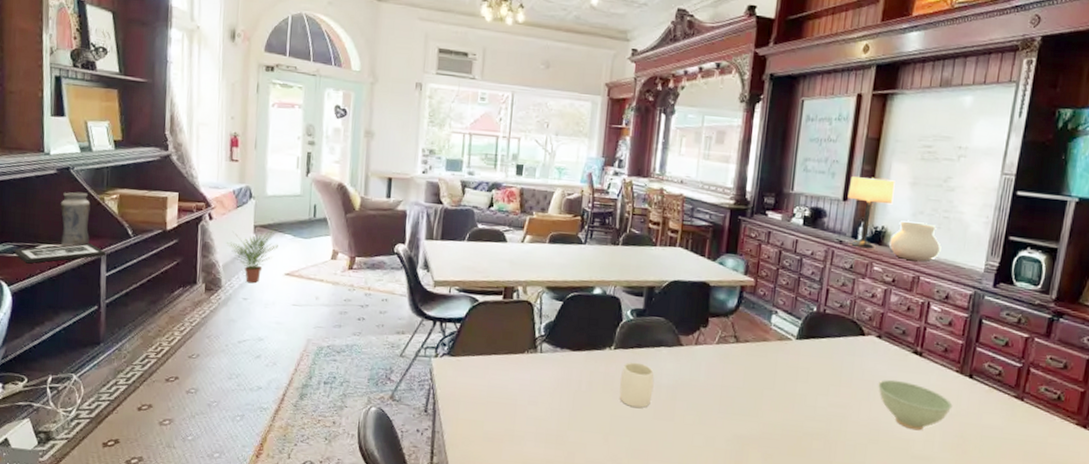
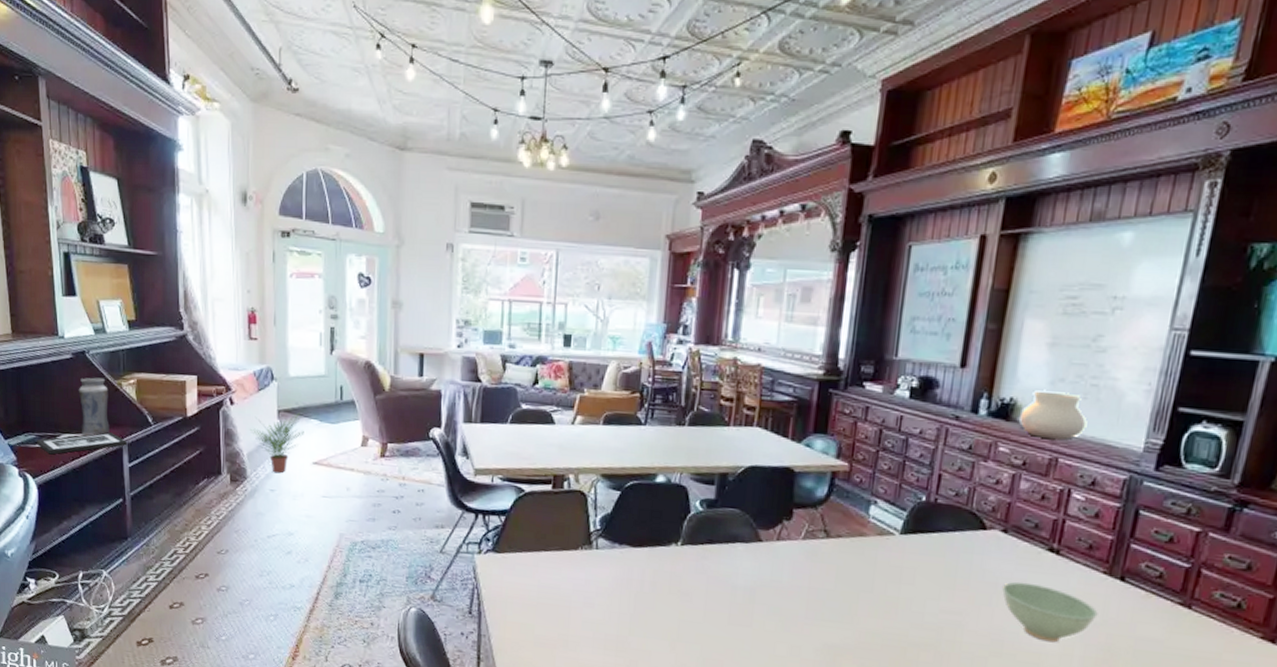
mug: present [619,362,654,408] -> none [688,559,729,613]
table lamp: present [847,176,895,249] -> none [966,338,1028,426]

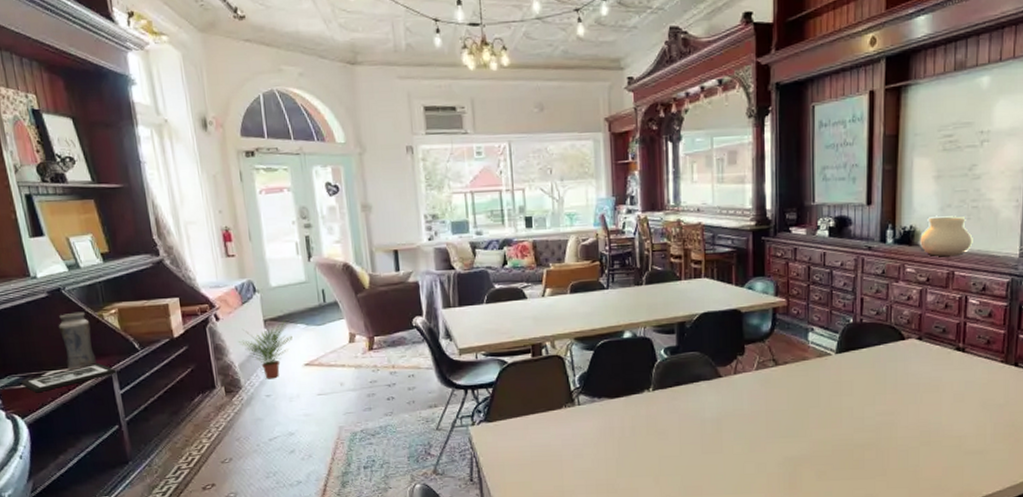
bowl: present [1002,581,1098,643] -> none [924,379,1001,426]

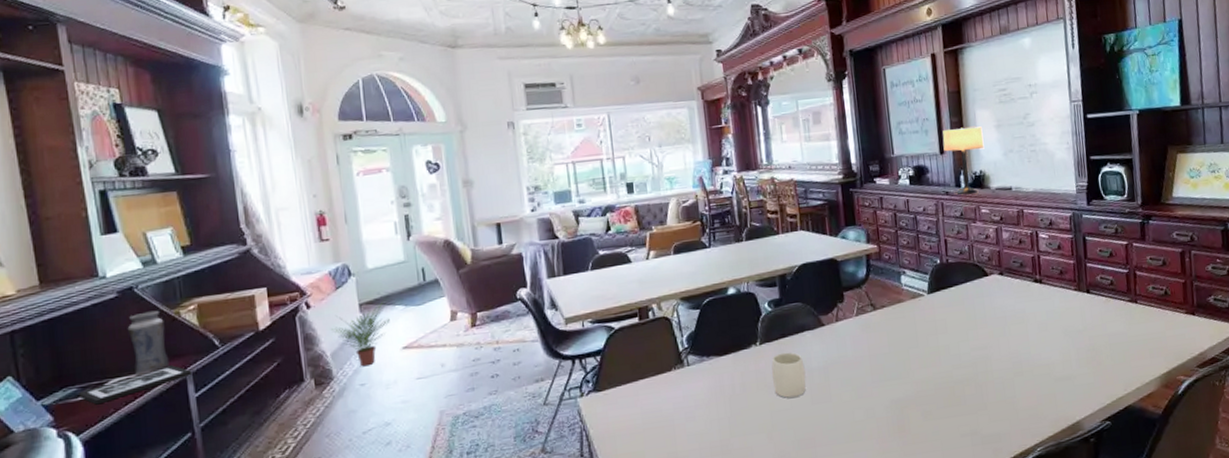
mug: none [662,400,698,446] -> present [771,352,806,398]
table lamp: none [871,176,919,252] -> present [942,126,984,195]
ceramic pot: present [920,216,972,257] -> none [990,160,1035,198]

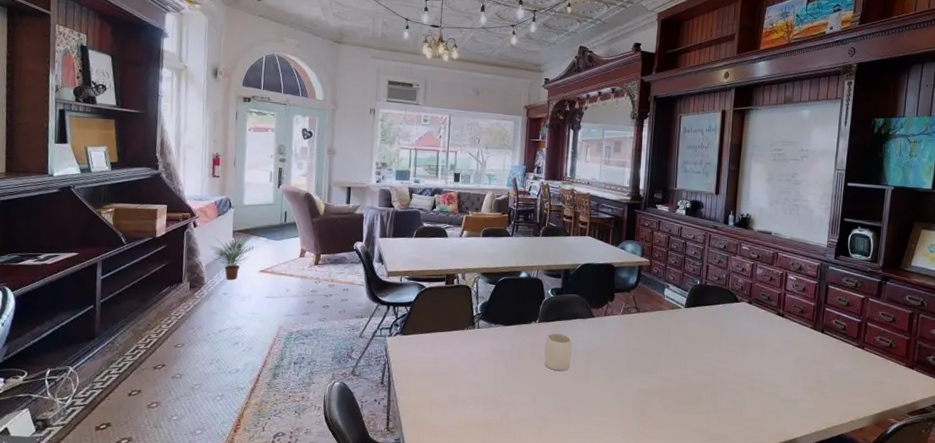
picture frame: present [79,365,191,405] -> none [19,251,101,271]
vase: present [127,310,169,377] -> none [61,207,89,255]
table lamp: present [942,126,984,195] -> none [719,175,755,232]

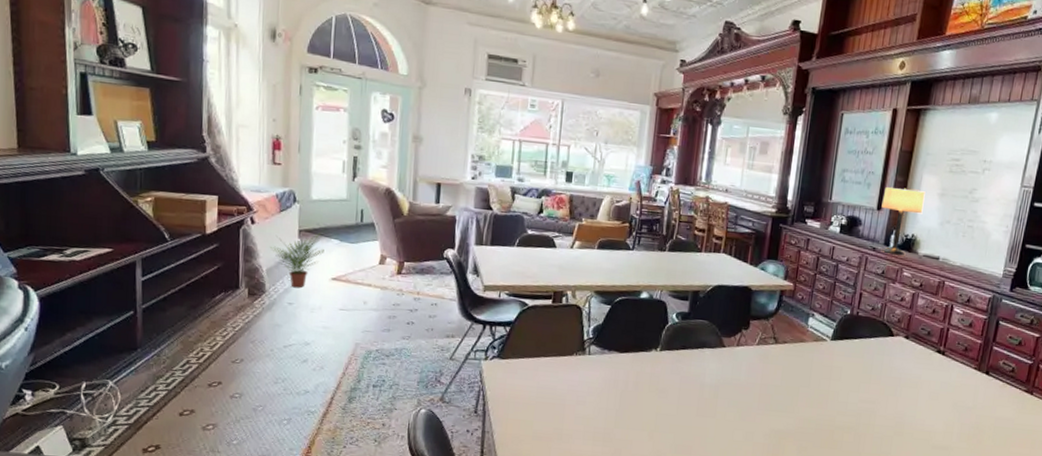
mug: present [544,332,572,371] -> none [664,362,698,407]
table lamp: none [719,175,755,232] -> present [881,187,925,256]

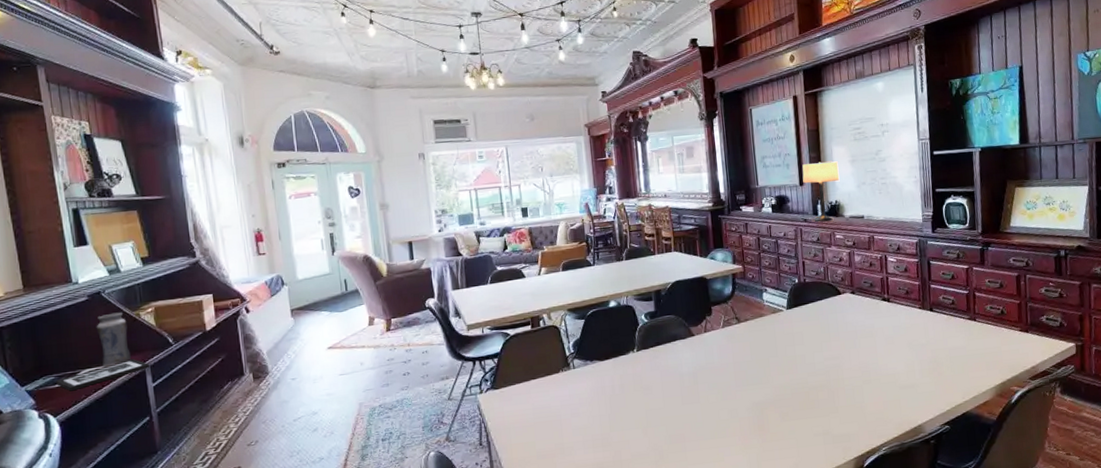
picture frame: none [41,247,141,268] -> present [56,359,149,391]
vase: none [89,194,123,251] -> present [96,312,131,368]
potted plant: present [269,231,324,288] -> none [266,307,317,364]

